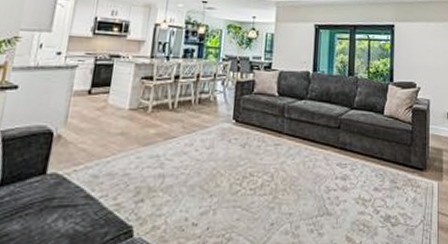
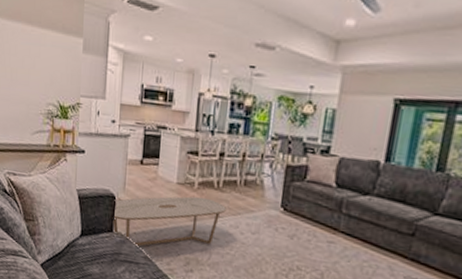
coffee table: none [46,120,182,186] -> present [112,196,228,247]

